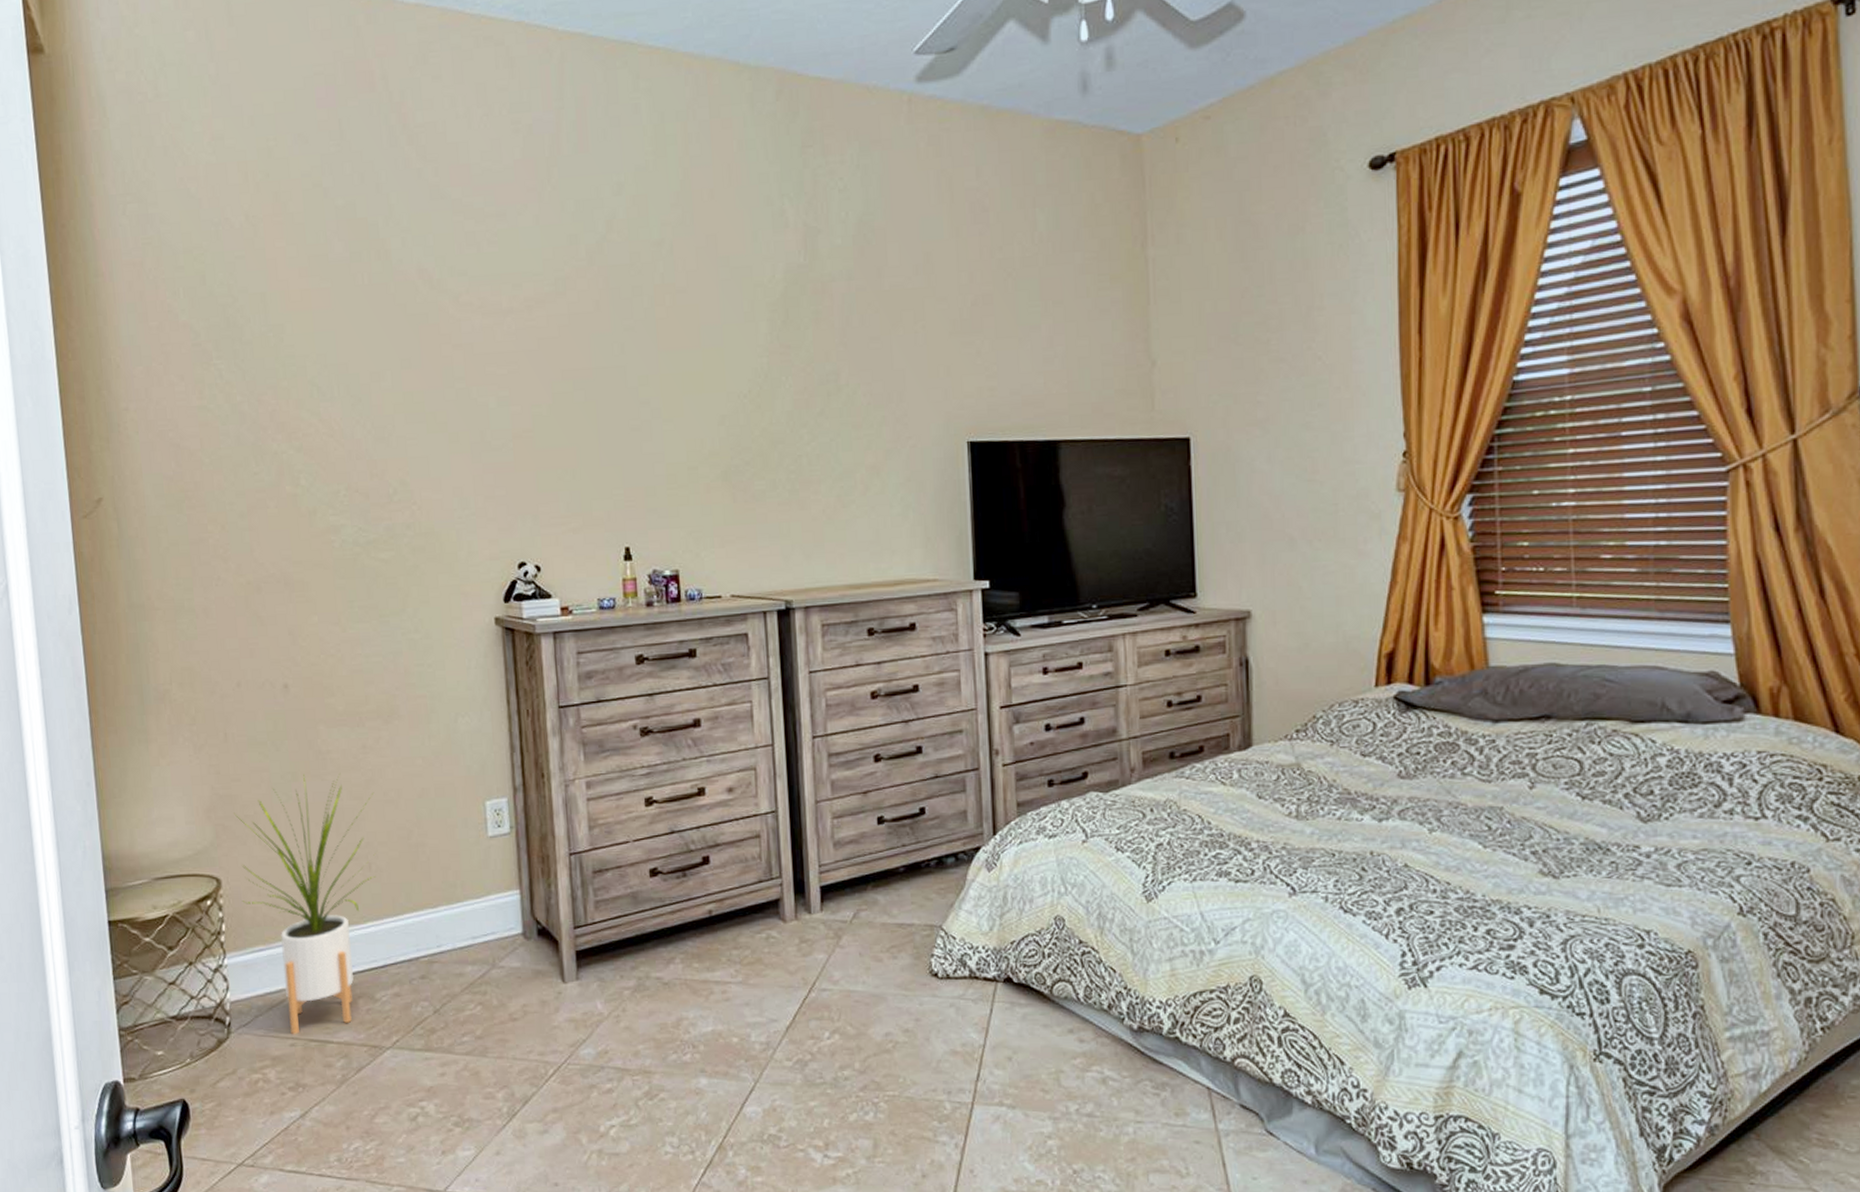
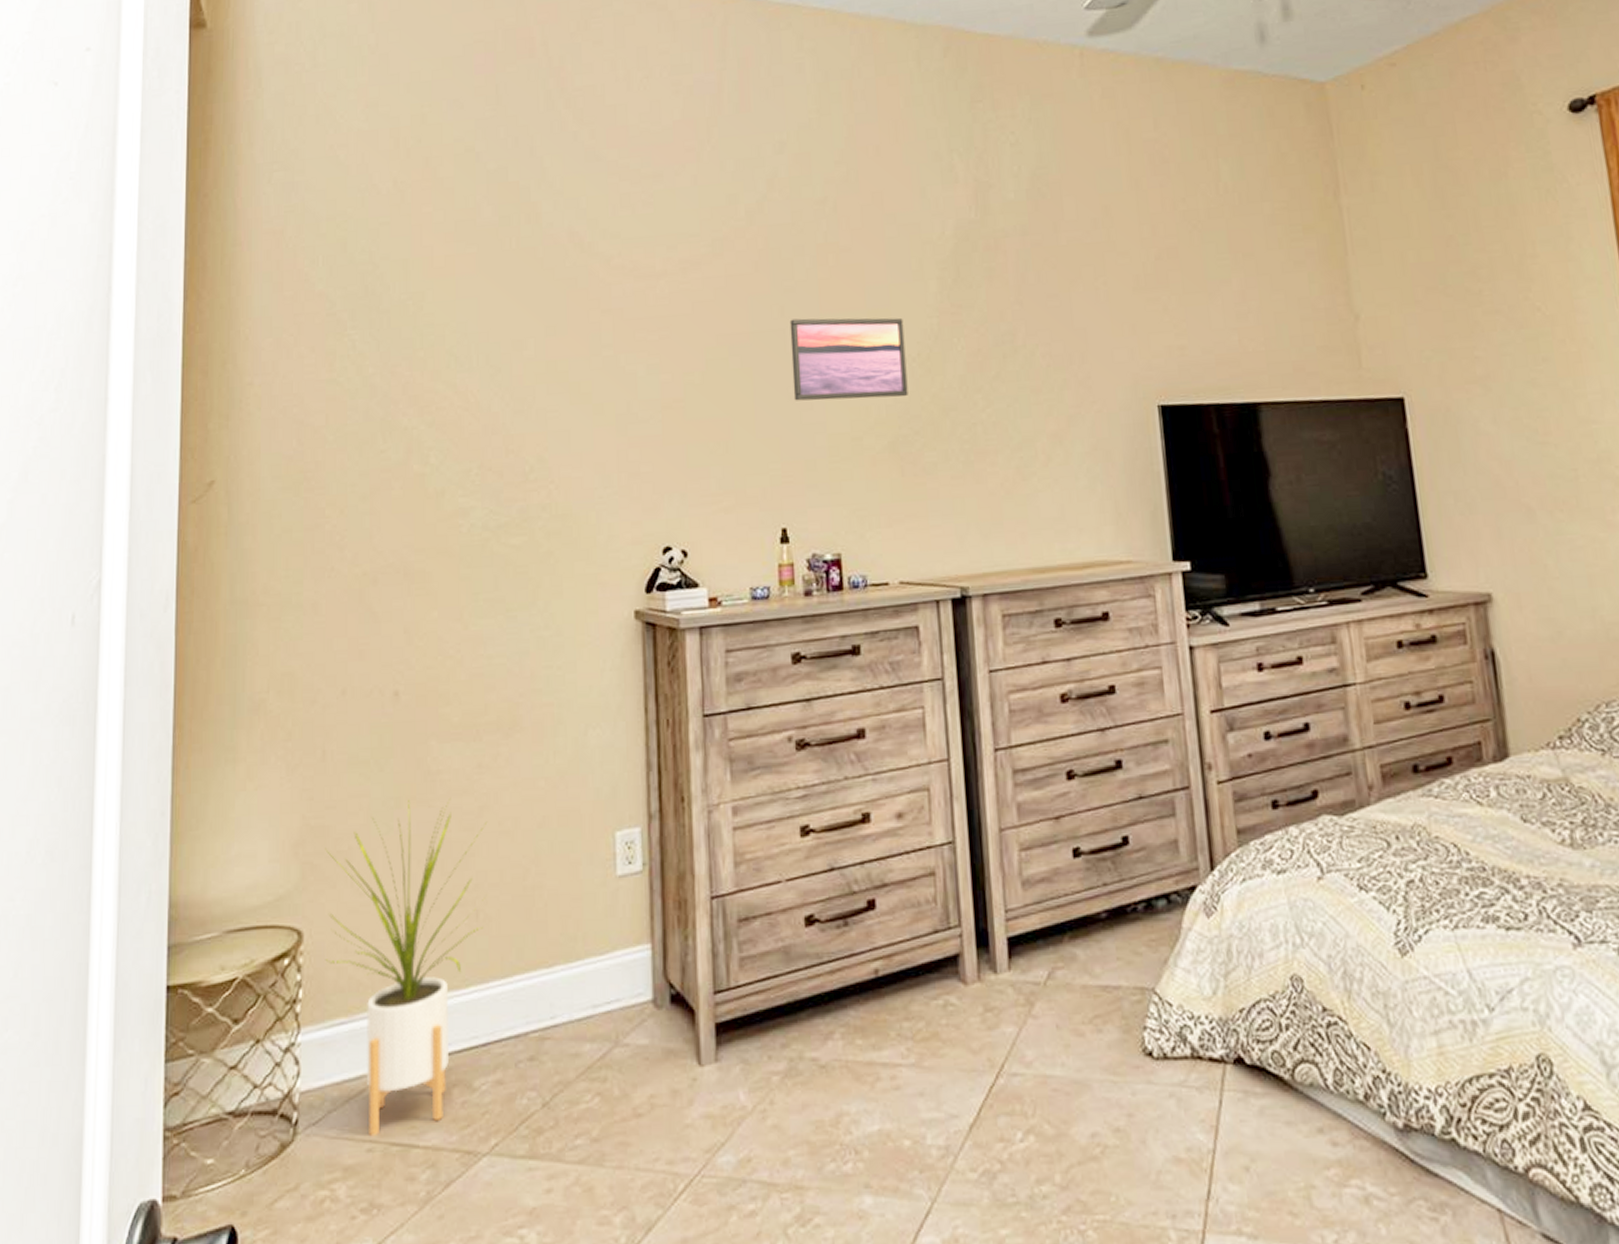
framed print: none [629,356,740,433] -> present [789,317,908,401]

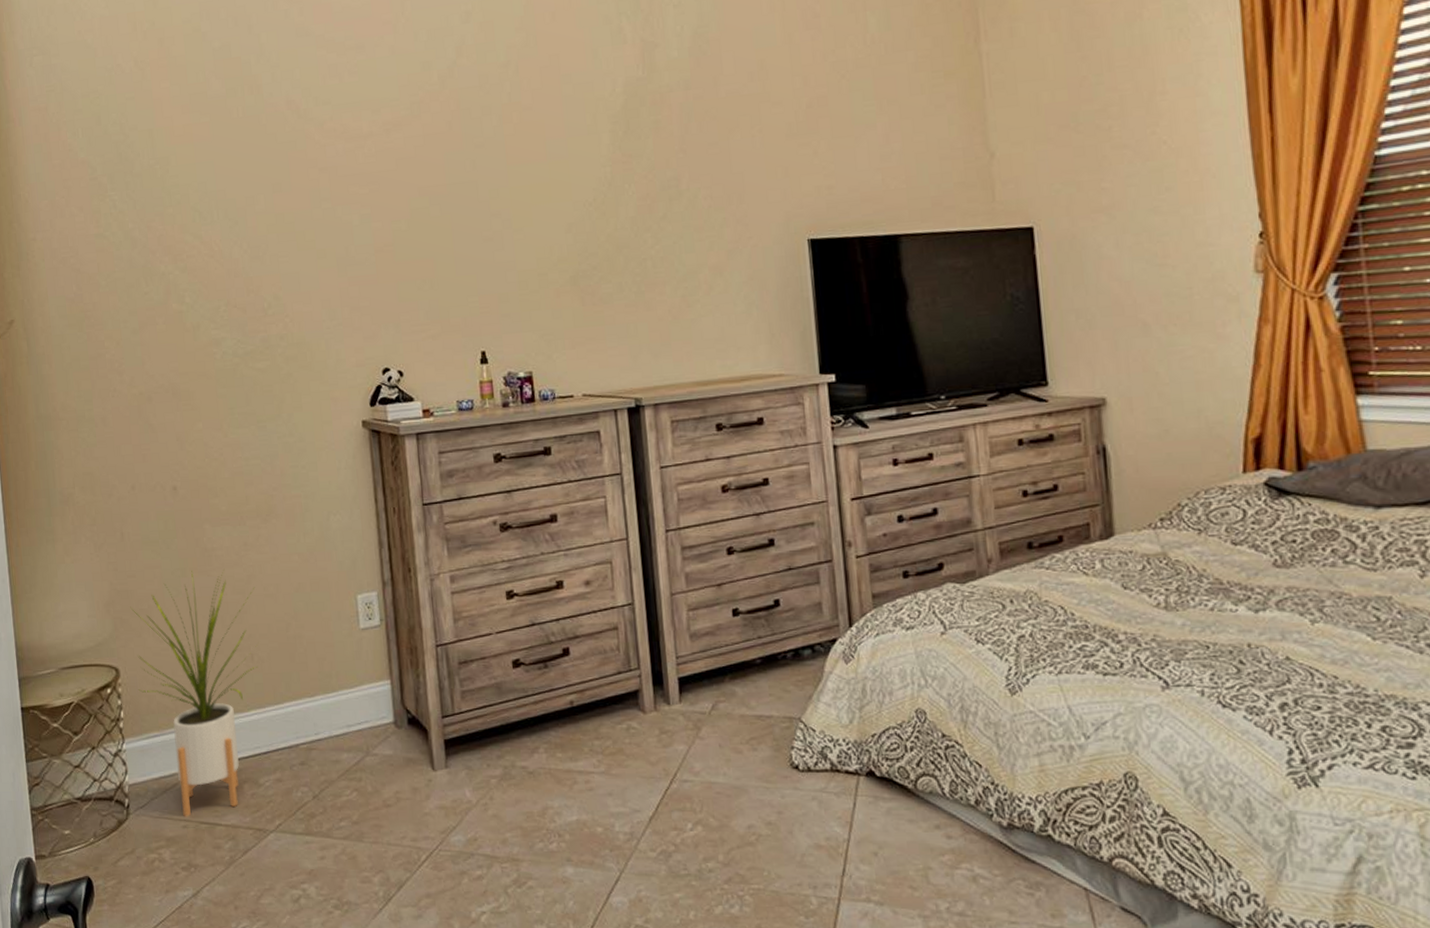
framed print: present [789,317,908,401] -> none [481,167,586,243]

